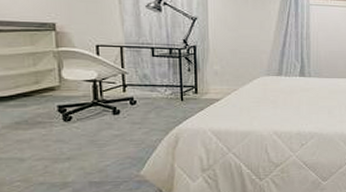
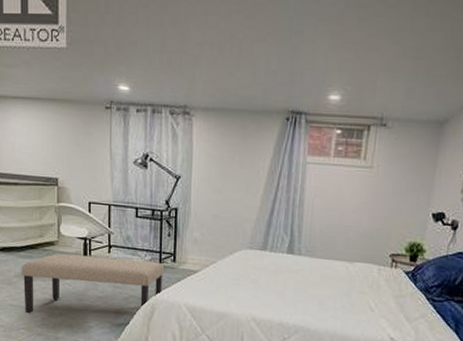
bench: none [11,95,187,165] -> present [21,253,165,314]

